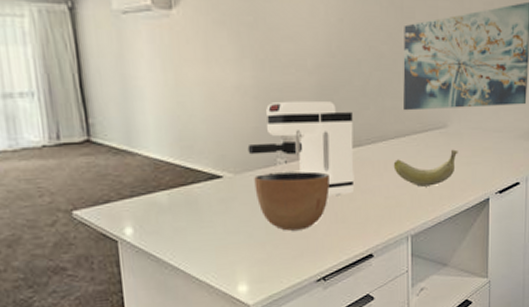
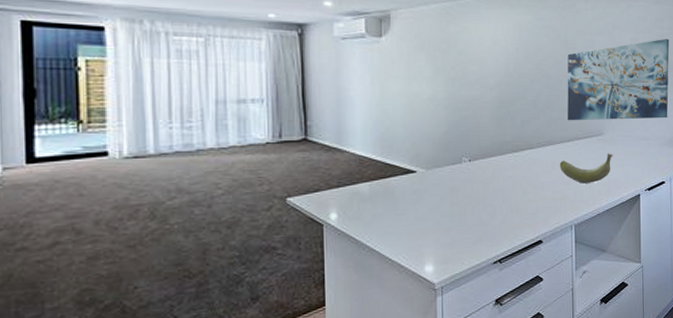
coffee maker: present [247,100,355,197] -> none [438,111,527,190]
bowl: present [254,171,330,231] -> none [443,169,506,219]

